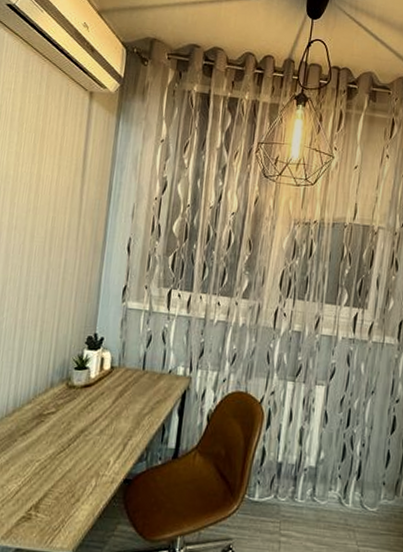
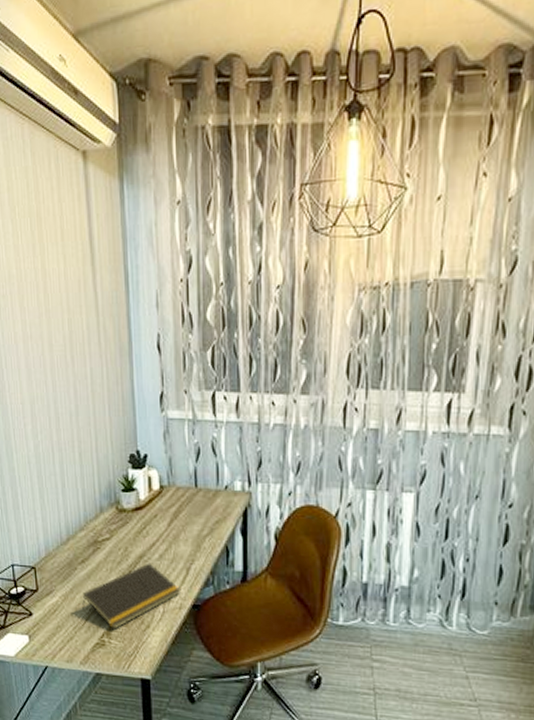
notepad: none [15,437,116,503] -> present [82,563,181,630]

